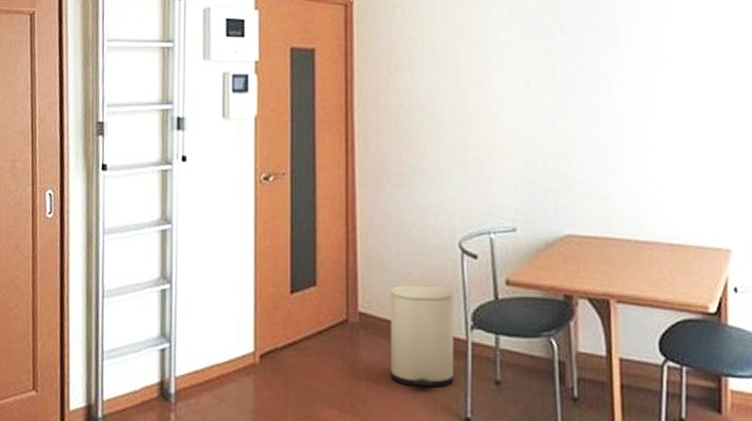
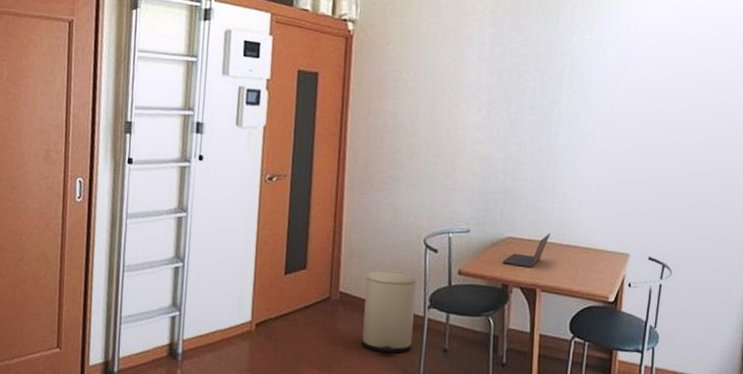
laptop computer: none [562,227,622,272] -> present [503,233,551,267]

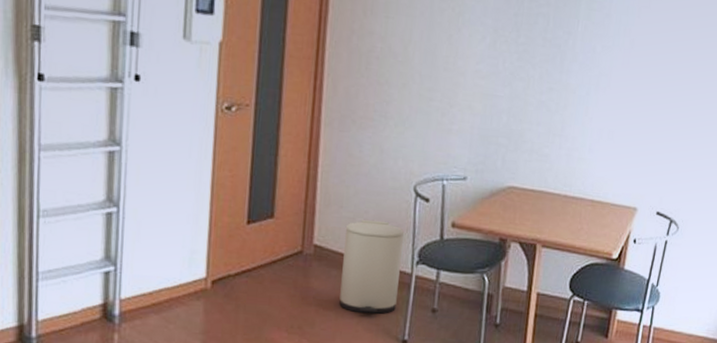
laptop computer: present [503,233,551,267] -> none [501,183,556,221]

